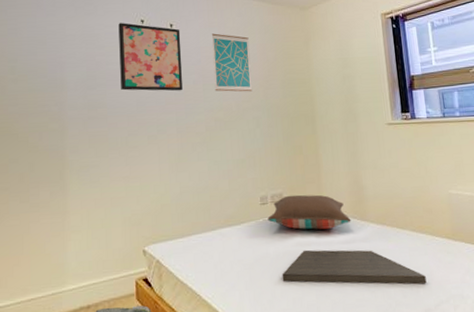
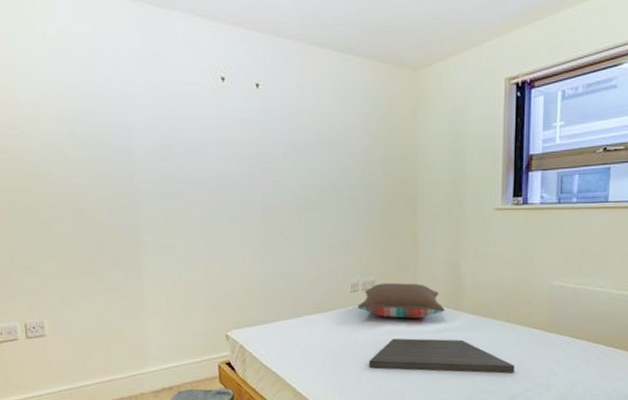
wall art: present [118,23,183,91] -> none [194,80,270,166]
wall art: present [211,33,253,92] -> none [304,96,349,169]

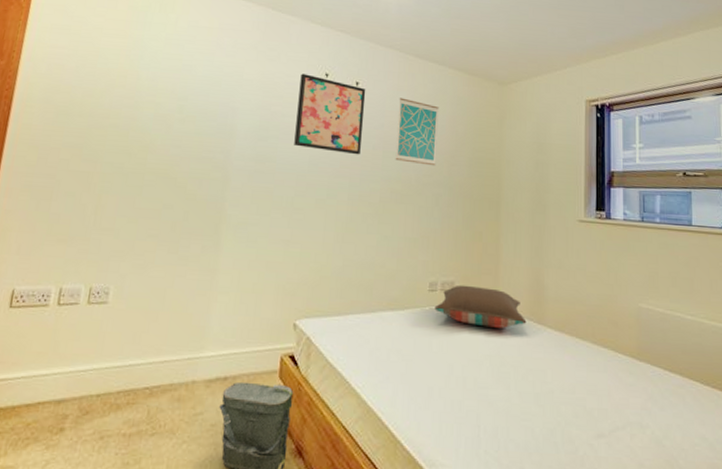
wall art: none [194,80,270,166] -> present [294,73,366,155]
wall art: none [304,96,349,169] -> present [395,97,439,166]
tray: present [368,338,515,373] -> none [442,348,603,405]

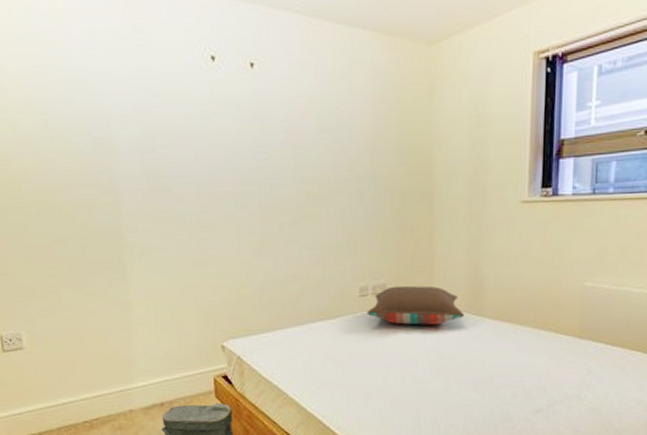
wall art: present [294,73,366,155] -> none [181,60,267,156]
wall art: present [395,97,439,166] -> none [305,77,357,159]

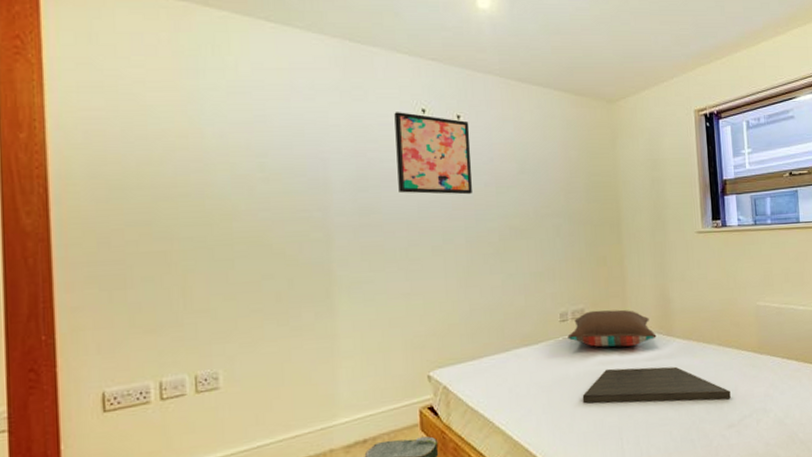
wall art: none [181,60,267,156] -> present [394,112,472,195]
tray: none [379,347,542,384] -> present [582,366,731,404]

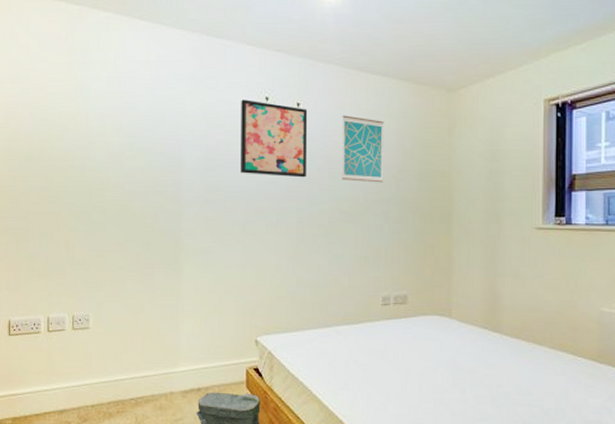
wall art: none [505,127,553,196] -> present [341,115,384,183]
pillow: present [567,309,657,348] -> none [388,298,482,337]
tray: present [582,366,731,404] -> none [399,356,560,405]

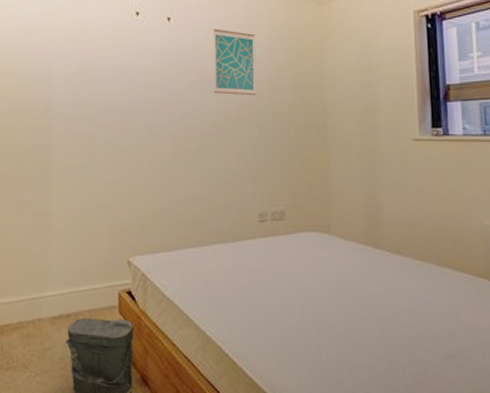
wall art: present [241,99,308,178] -> none [111,15,179,92]

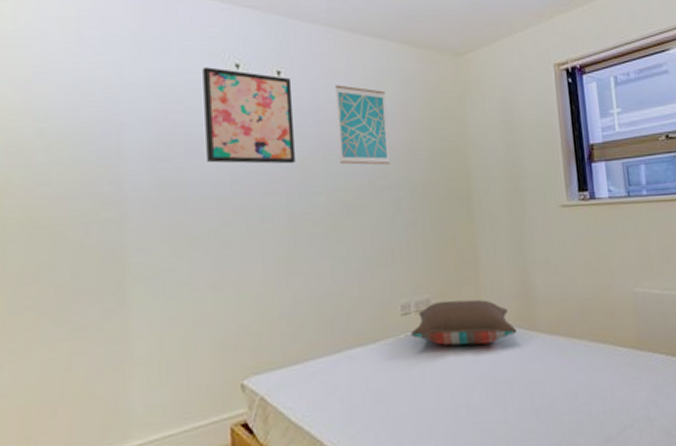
wall art: none [111,15,179,92] -> present [202,67,295,164]
pillow: none [266,213,363,254] -> present [410,299,517,346]

